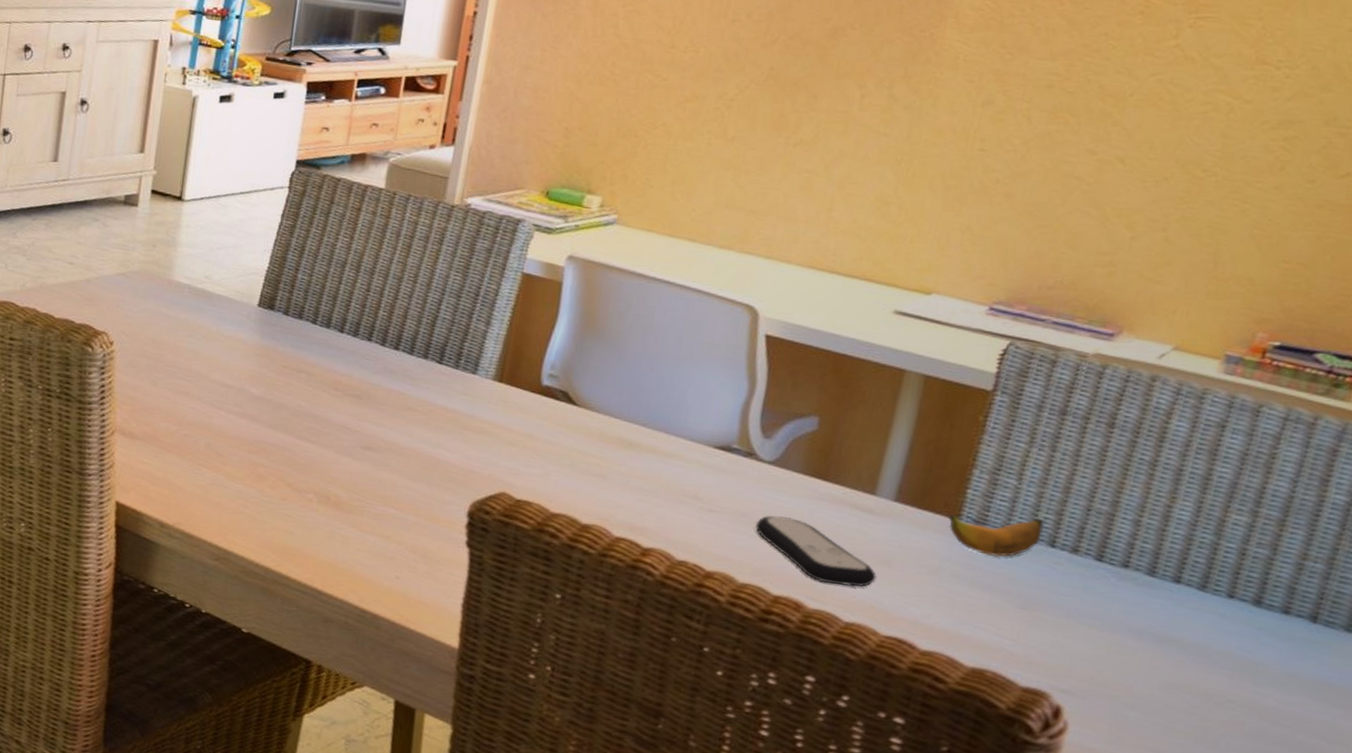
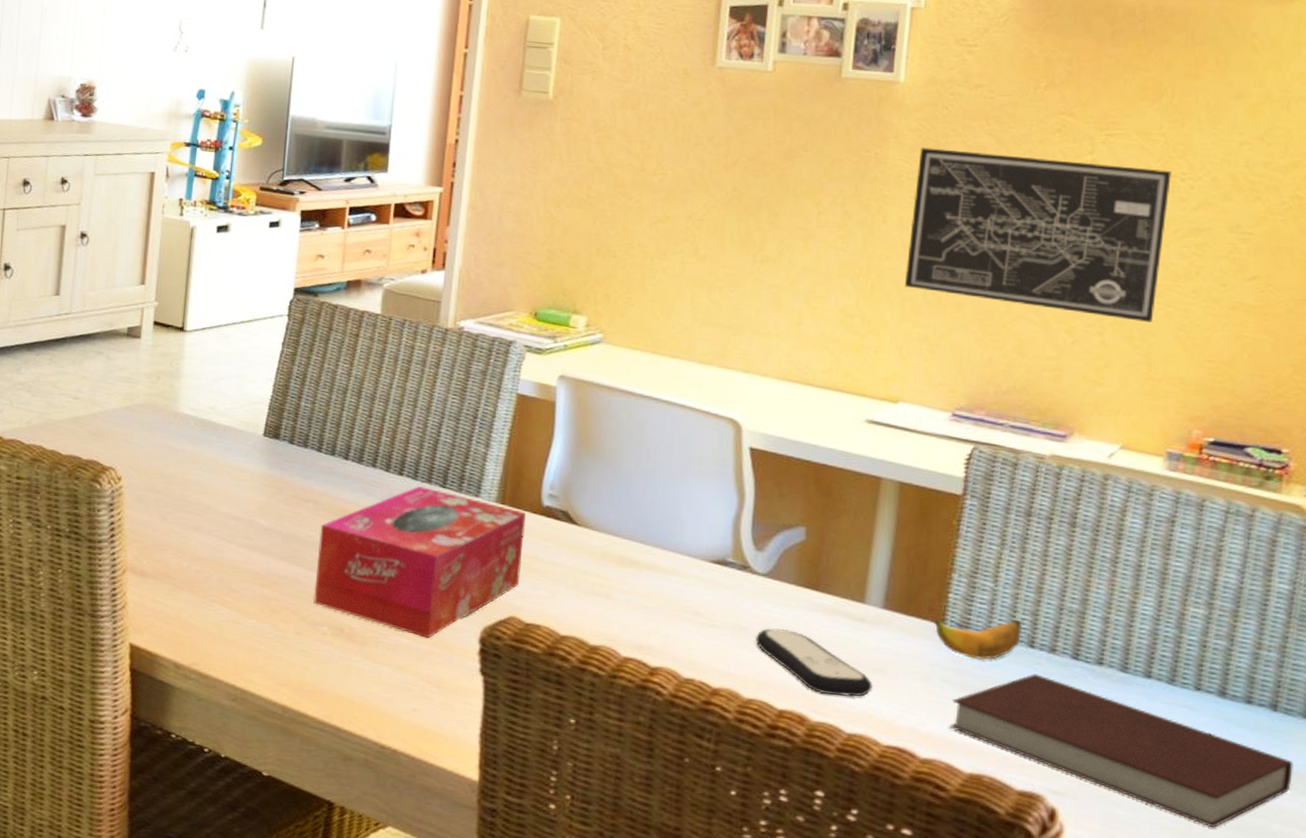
tissue box: none [301,361,524,510] -> present [313,486,526,639]
wall art: none [949,28,1266,219] -> present [904,147,1172,322]
notebook: none [954,573,1328,735] -> present [949,674,1293,828]

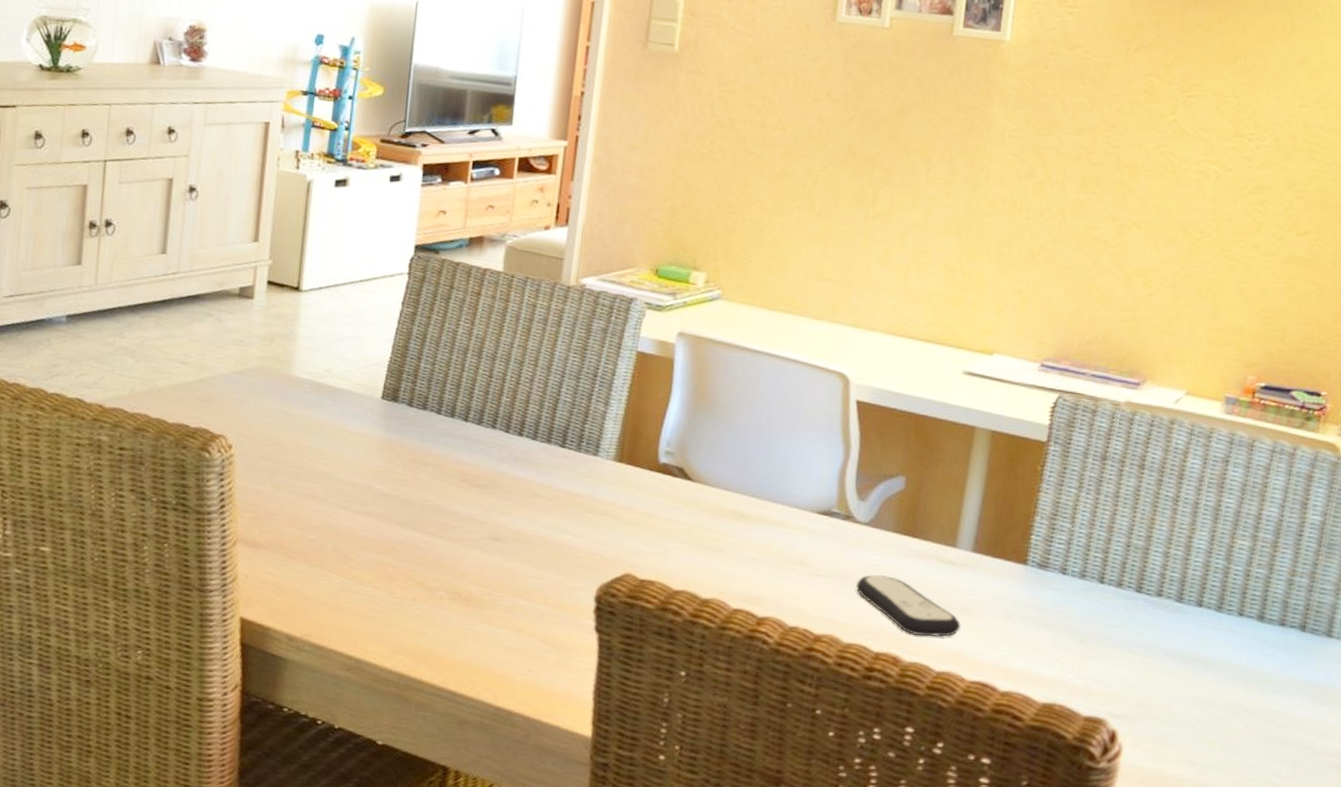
tissue box: present [313,486,526,639] -> none [431,446,643,599]
wall art: present [904,147,1172,322] -> none [1002,106,1241,275]
banana: present [934,619,1022,661] -> none [1017,557,1094,597]
notebook: present [949,674,1293,828] -> none [1027,607,1316,741]

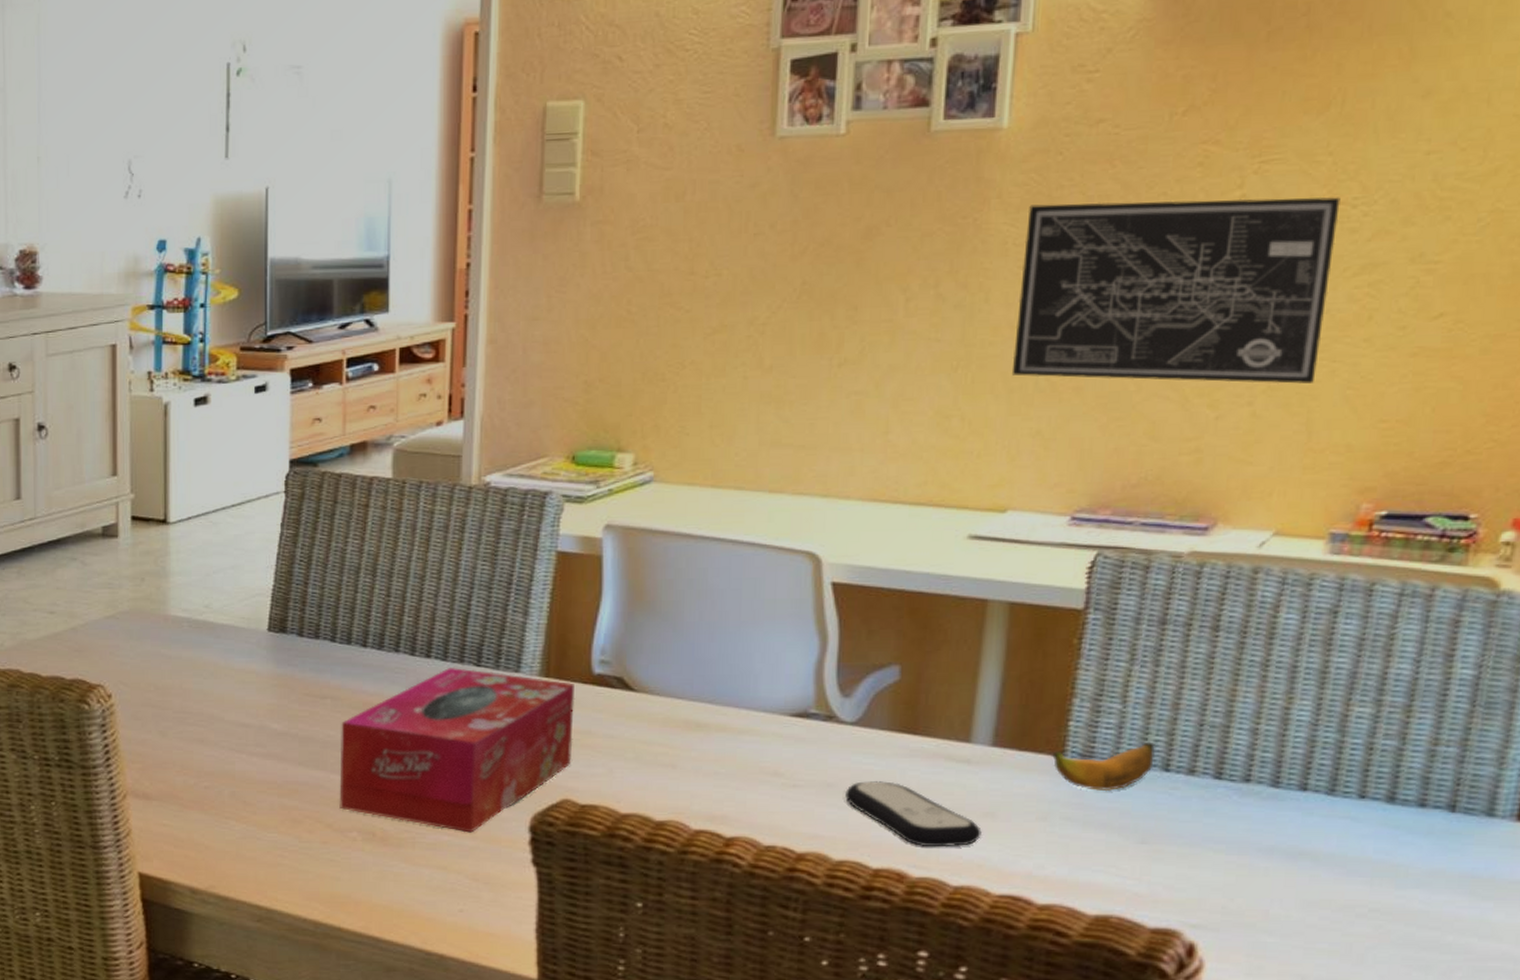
tissue box: none [431,446,643,599] -> present [339,667,575,833]
wall art: none [1002,106,1241,275] -> present [1011,197,1341,384]
banana: none [1017,557,1094,597] -> present [1052,742,1155,792]

